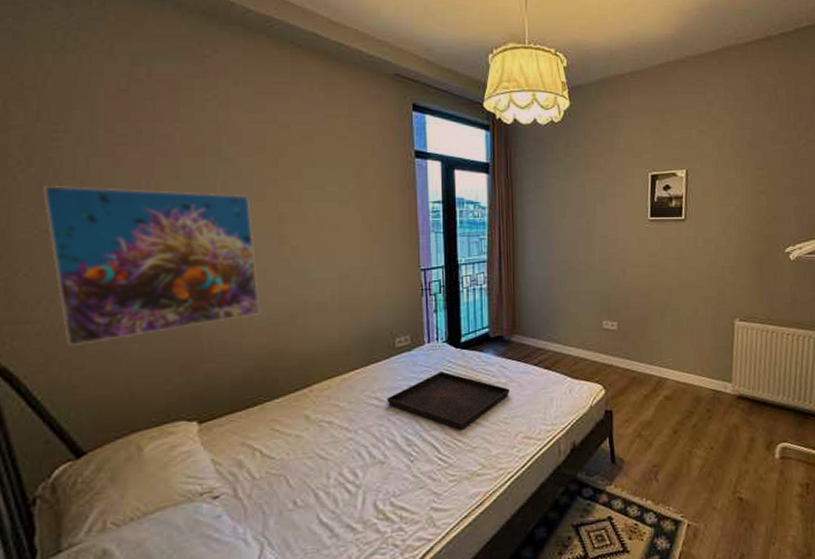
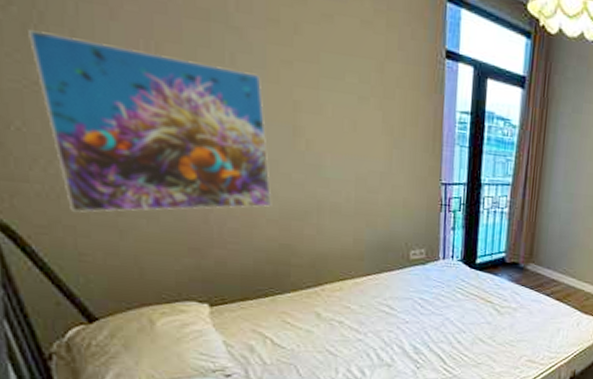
serving tray: present [387,371,510,430] -> none [397,289,519,346]

